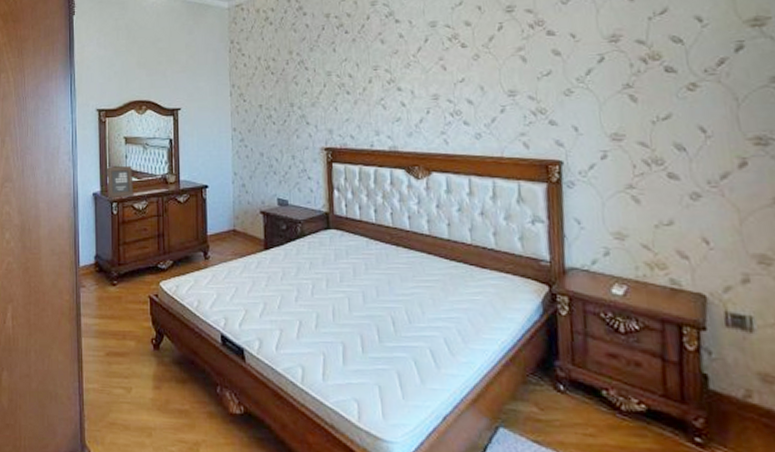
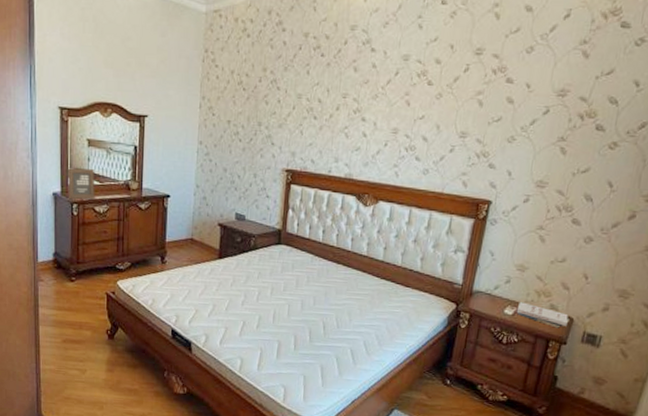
books: none [627,278,701,309] -> present [516,302,570,328]

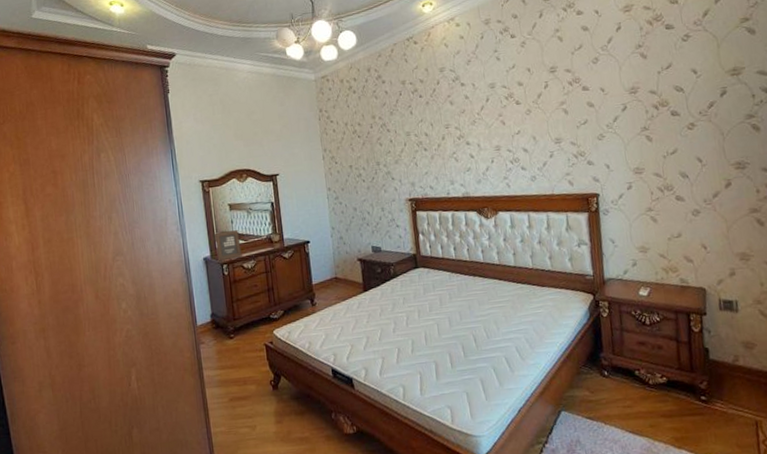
books: present [516,302,570,328] -> none [650,281,702,301]

